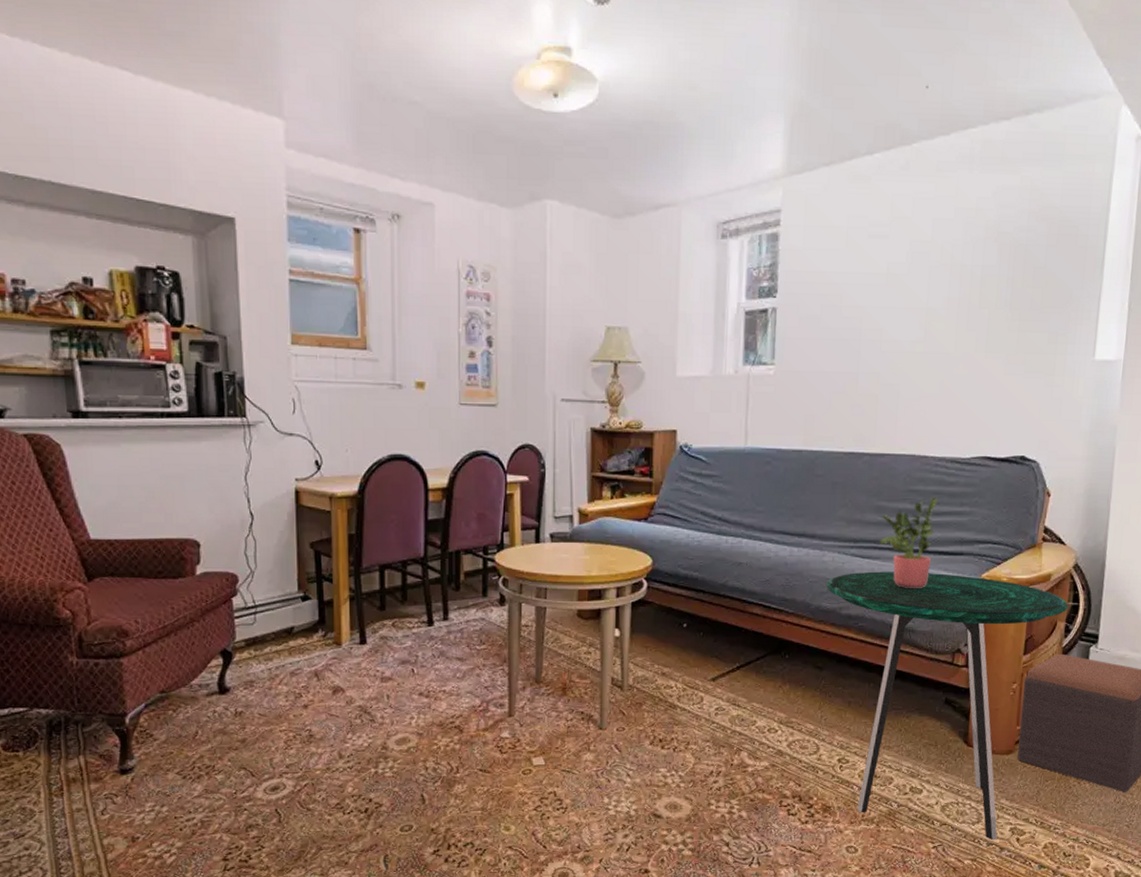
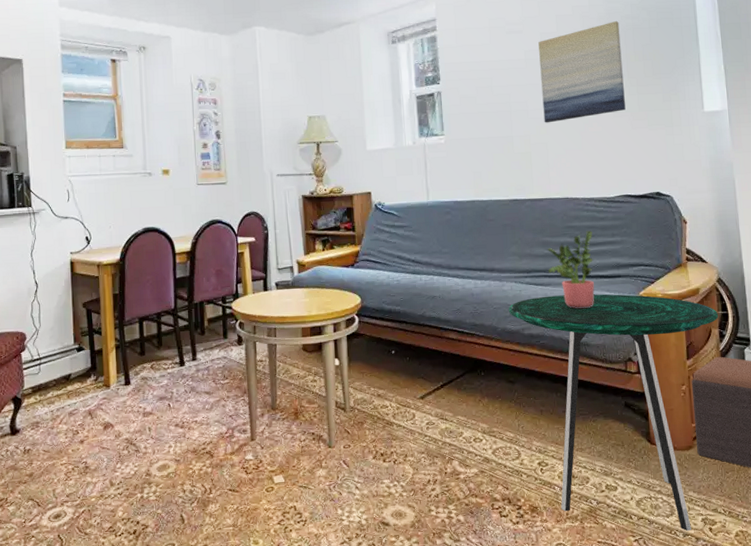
wall art: none [899,232,1010,360] -> present [538,20,626,123]

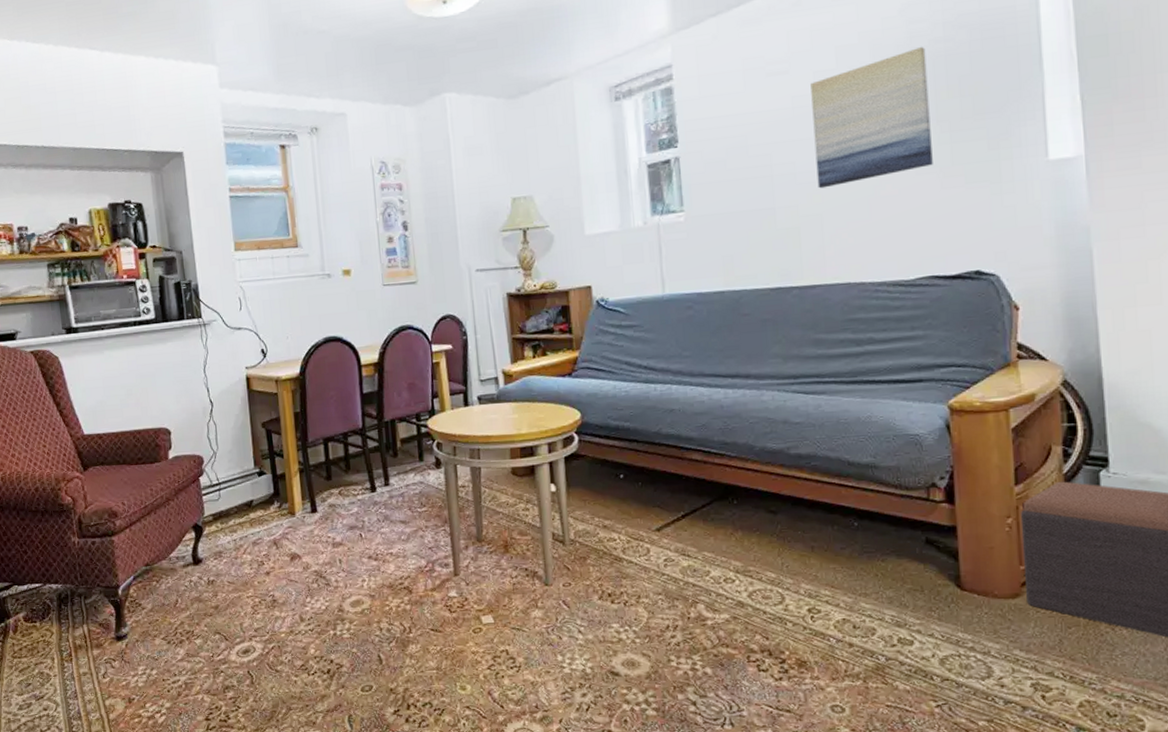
side table: present [508,294,719,532] -> none [768,403,1063,698]
potted plant: present [547,231,595,309] -> none [820,324,886,423]

